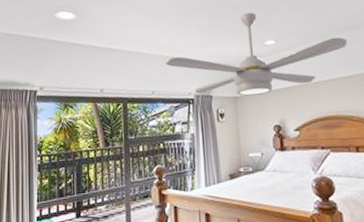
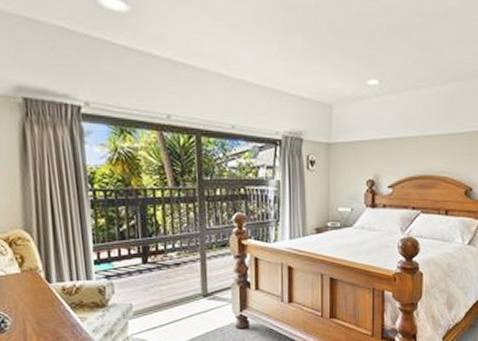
ceiling fan: present [165,12,348,96] -> none [249,40,456,144]

